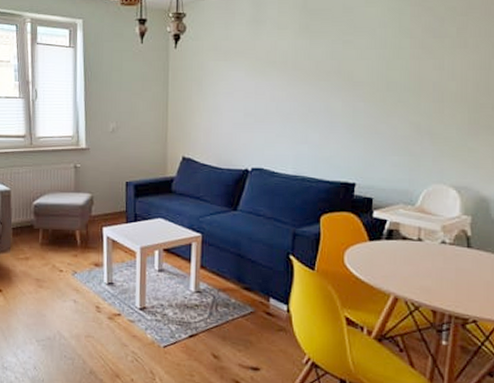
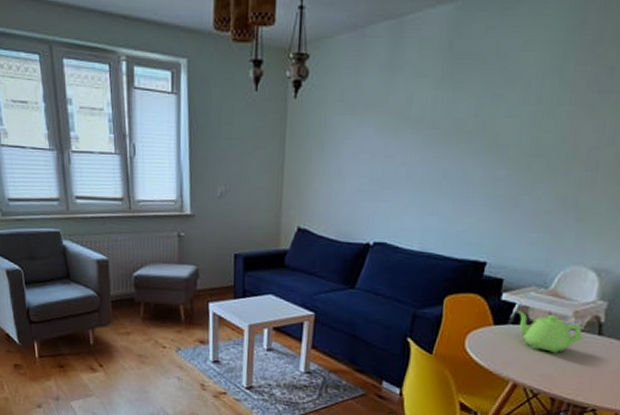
teapot: none [389,227,454,267] -> present [517,310,583,354]

